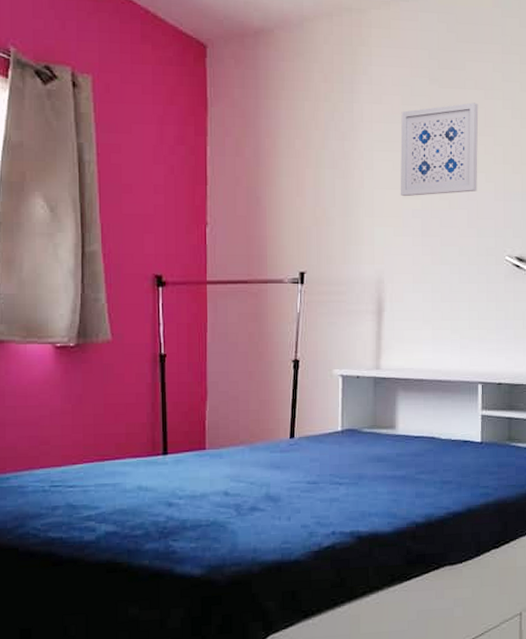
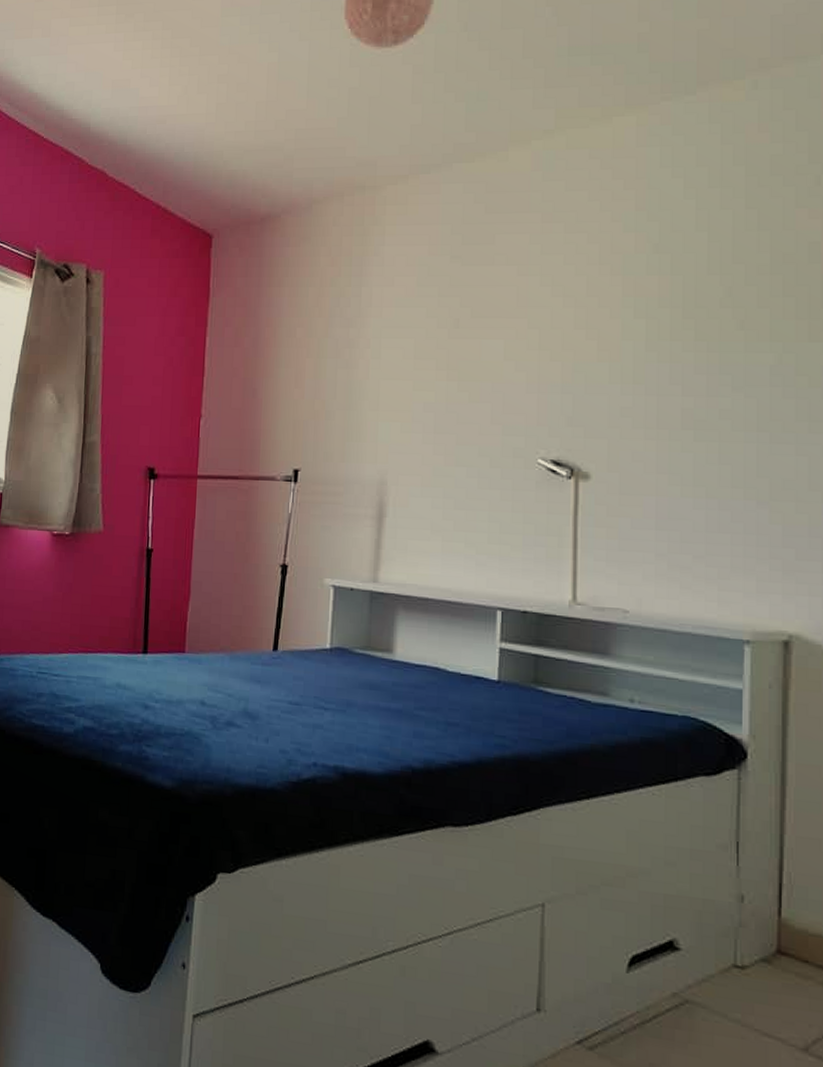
wall art: present [400,102,479,197] -> none [410,280,510,389]

